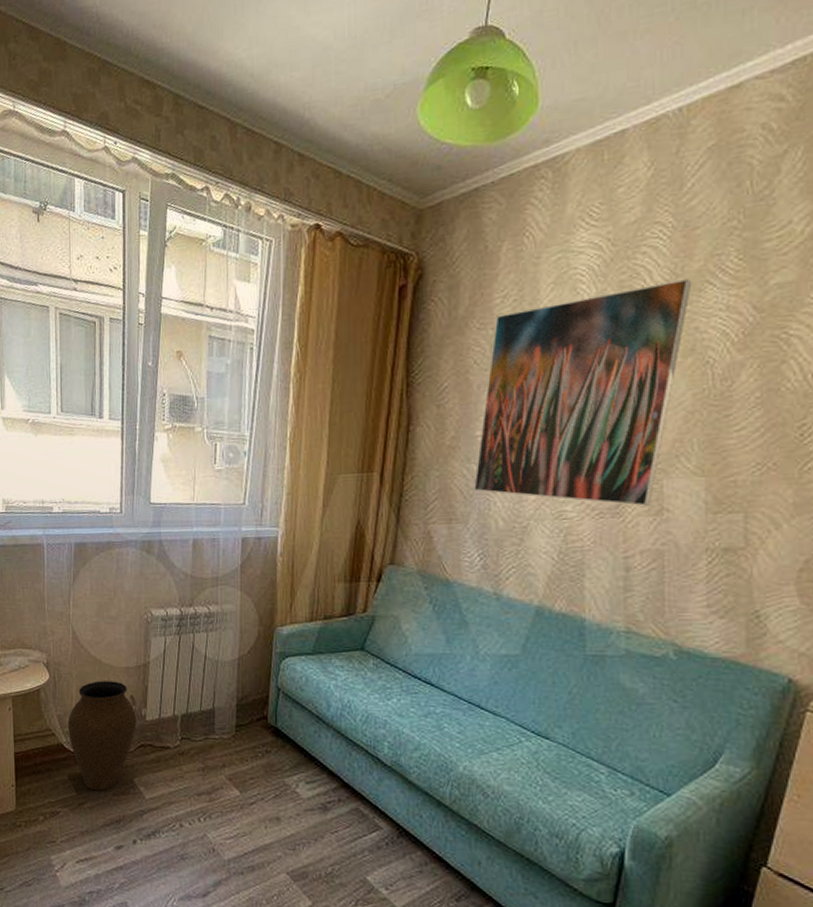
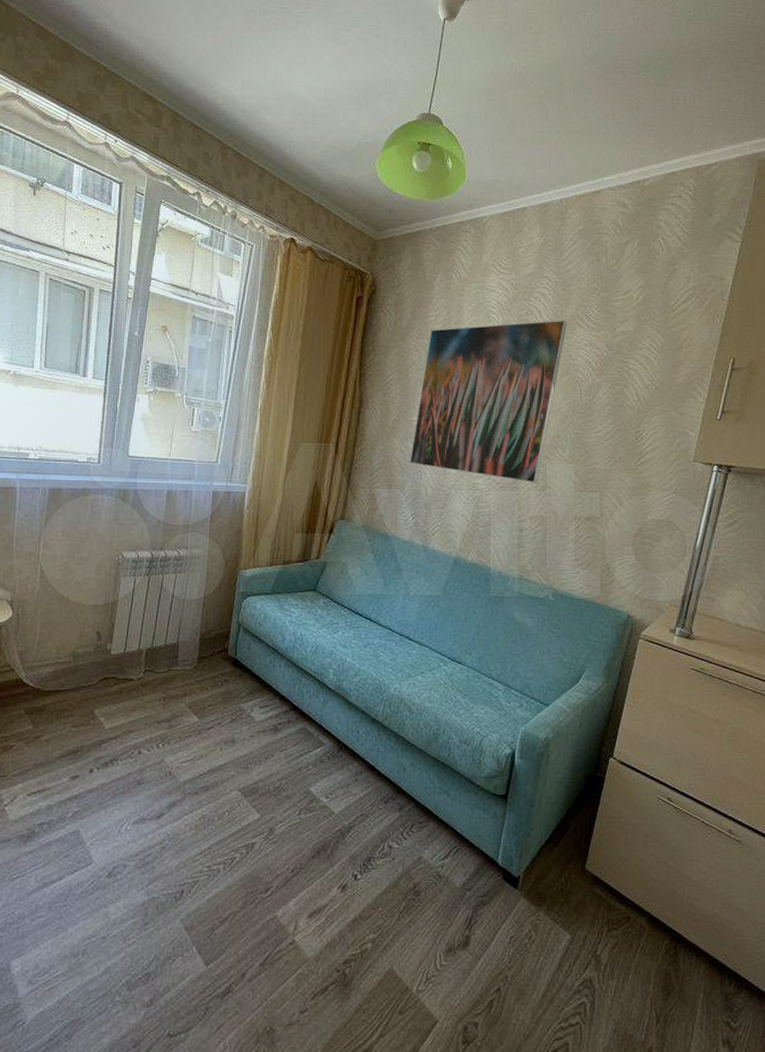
vase: present [67,681,137,791] -> none [28,618,101,724]

